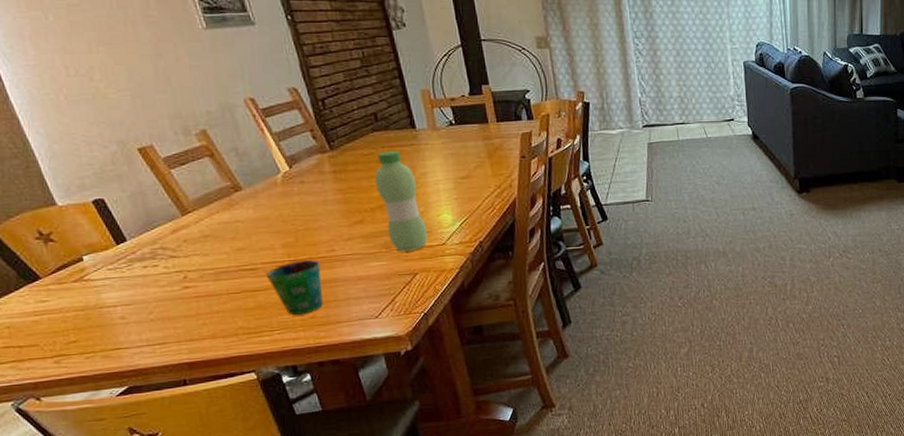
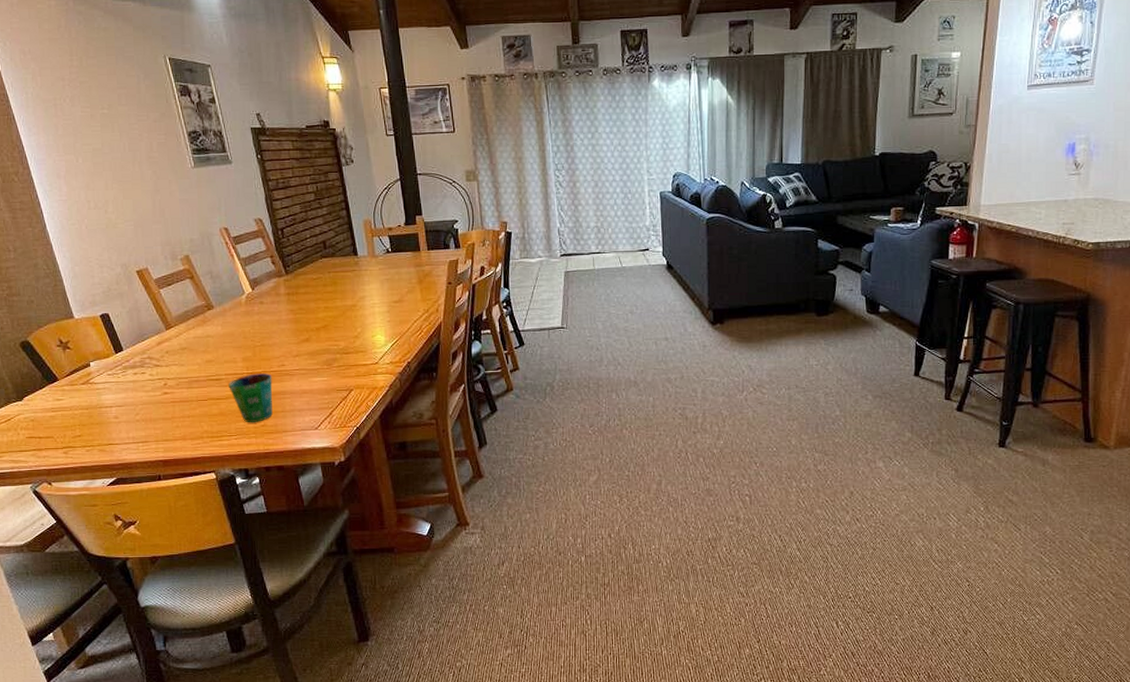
water bottle: present [375,151,428,252] -> none [321,276,363,369]

